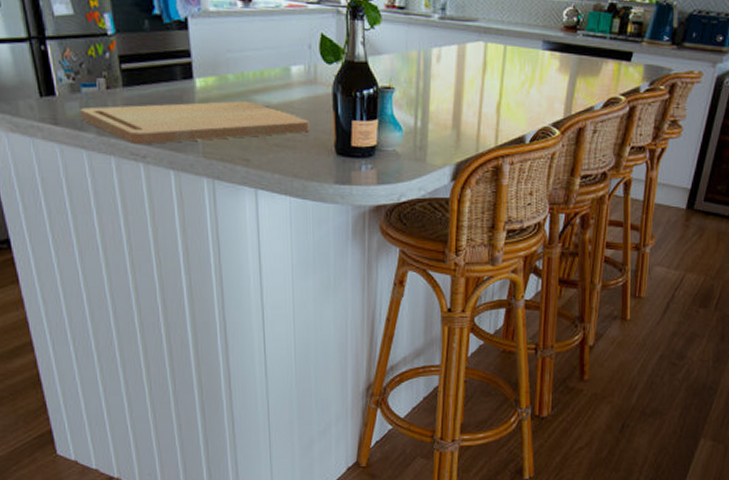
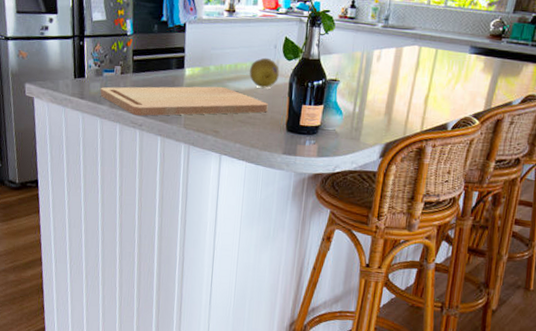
fruit: none [281,61,319,101] -> present [249,57,279,88]

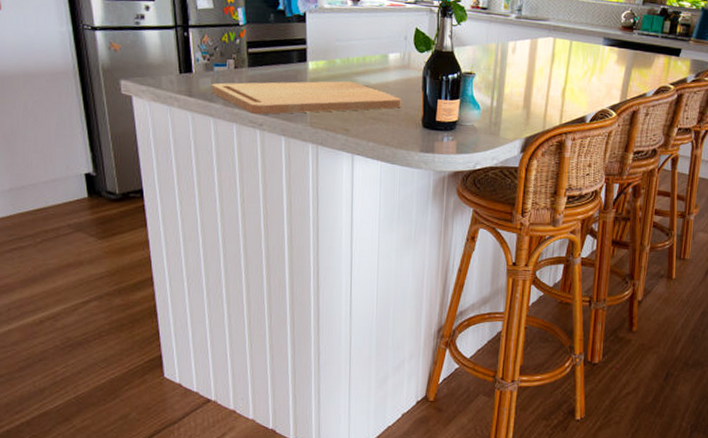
fruit: present [249,57,279,88] -> none [380,50,411,82]

